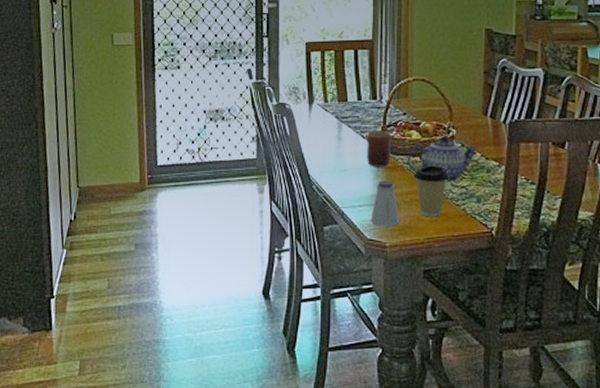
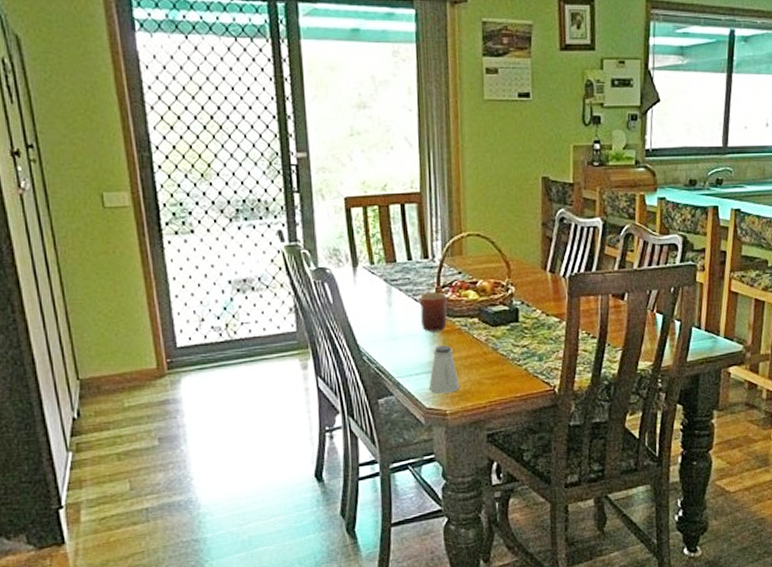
teapot: present [408,136,477,183] -> none [465,294,537,343]
coffee cup: present [413,165,449,217] -> none [472,325,510,380]

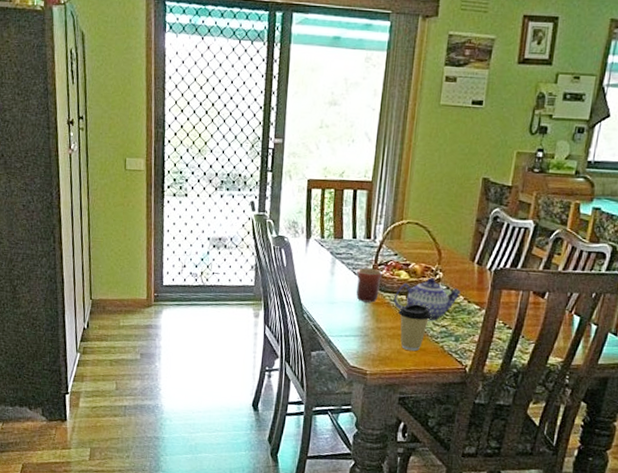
saltshaker: present [429,345,459,394] -> none [355,314,382,357]
teapot: none [465,294,537,343] -> present [394,278,461,321]
coffee cup: none [472,325,510,380] -> present [398,304,432,352]

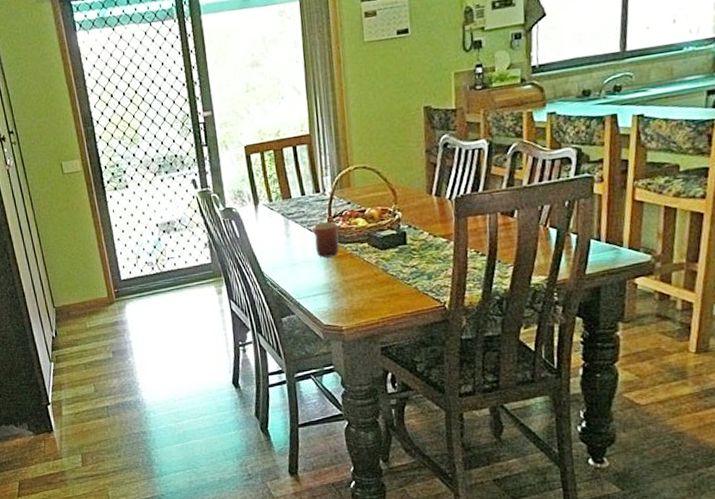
teapot: present [394,278,461,321] -> none [356,219,424,264]
coffee cup: present [398,304,432,352] -> none [363,248,399,299]

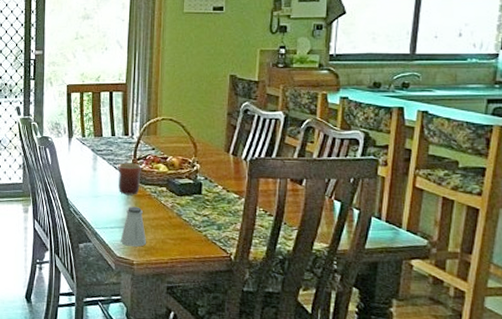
saltshaker: none [326,269,353,312] -> present [121,206,146,247]

